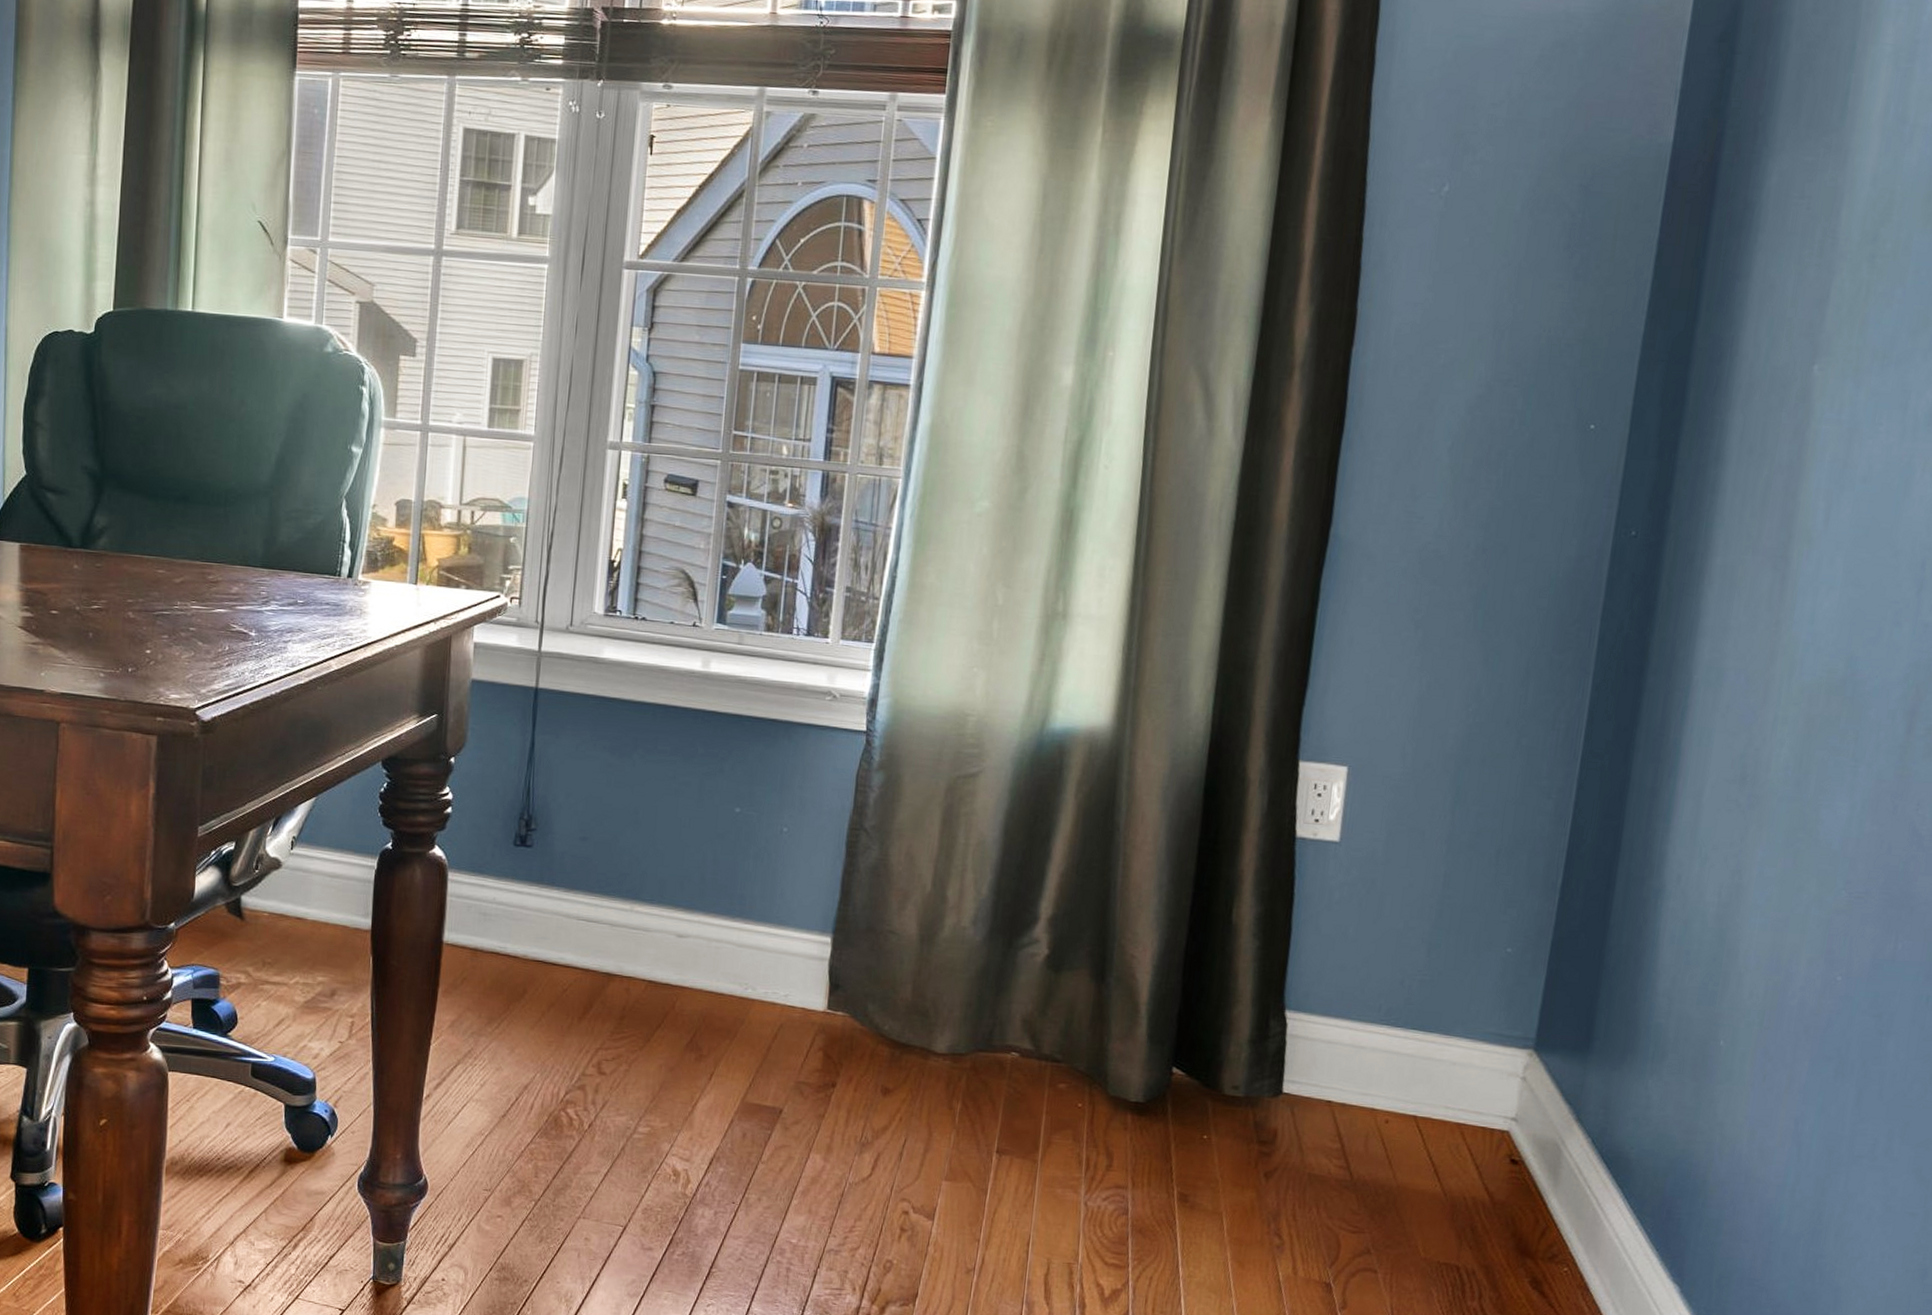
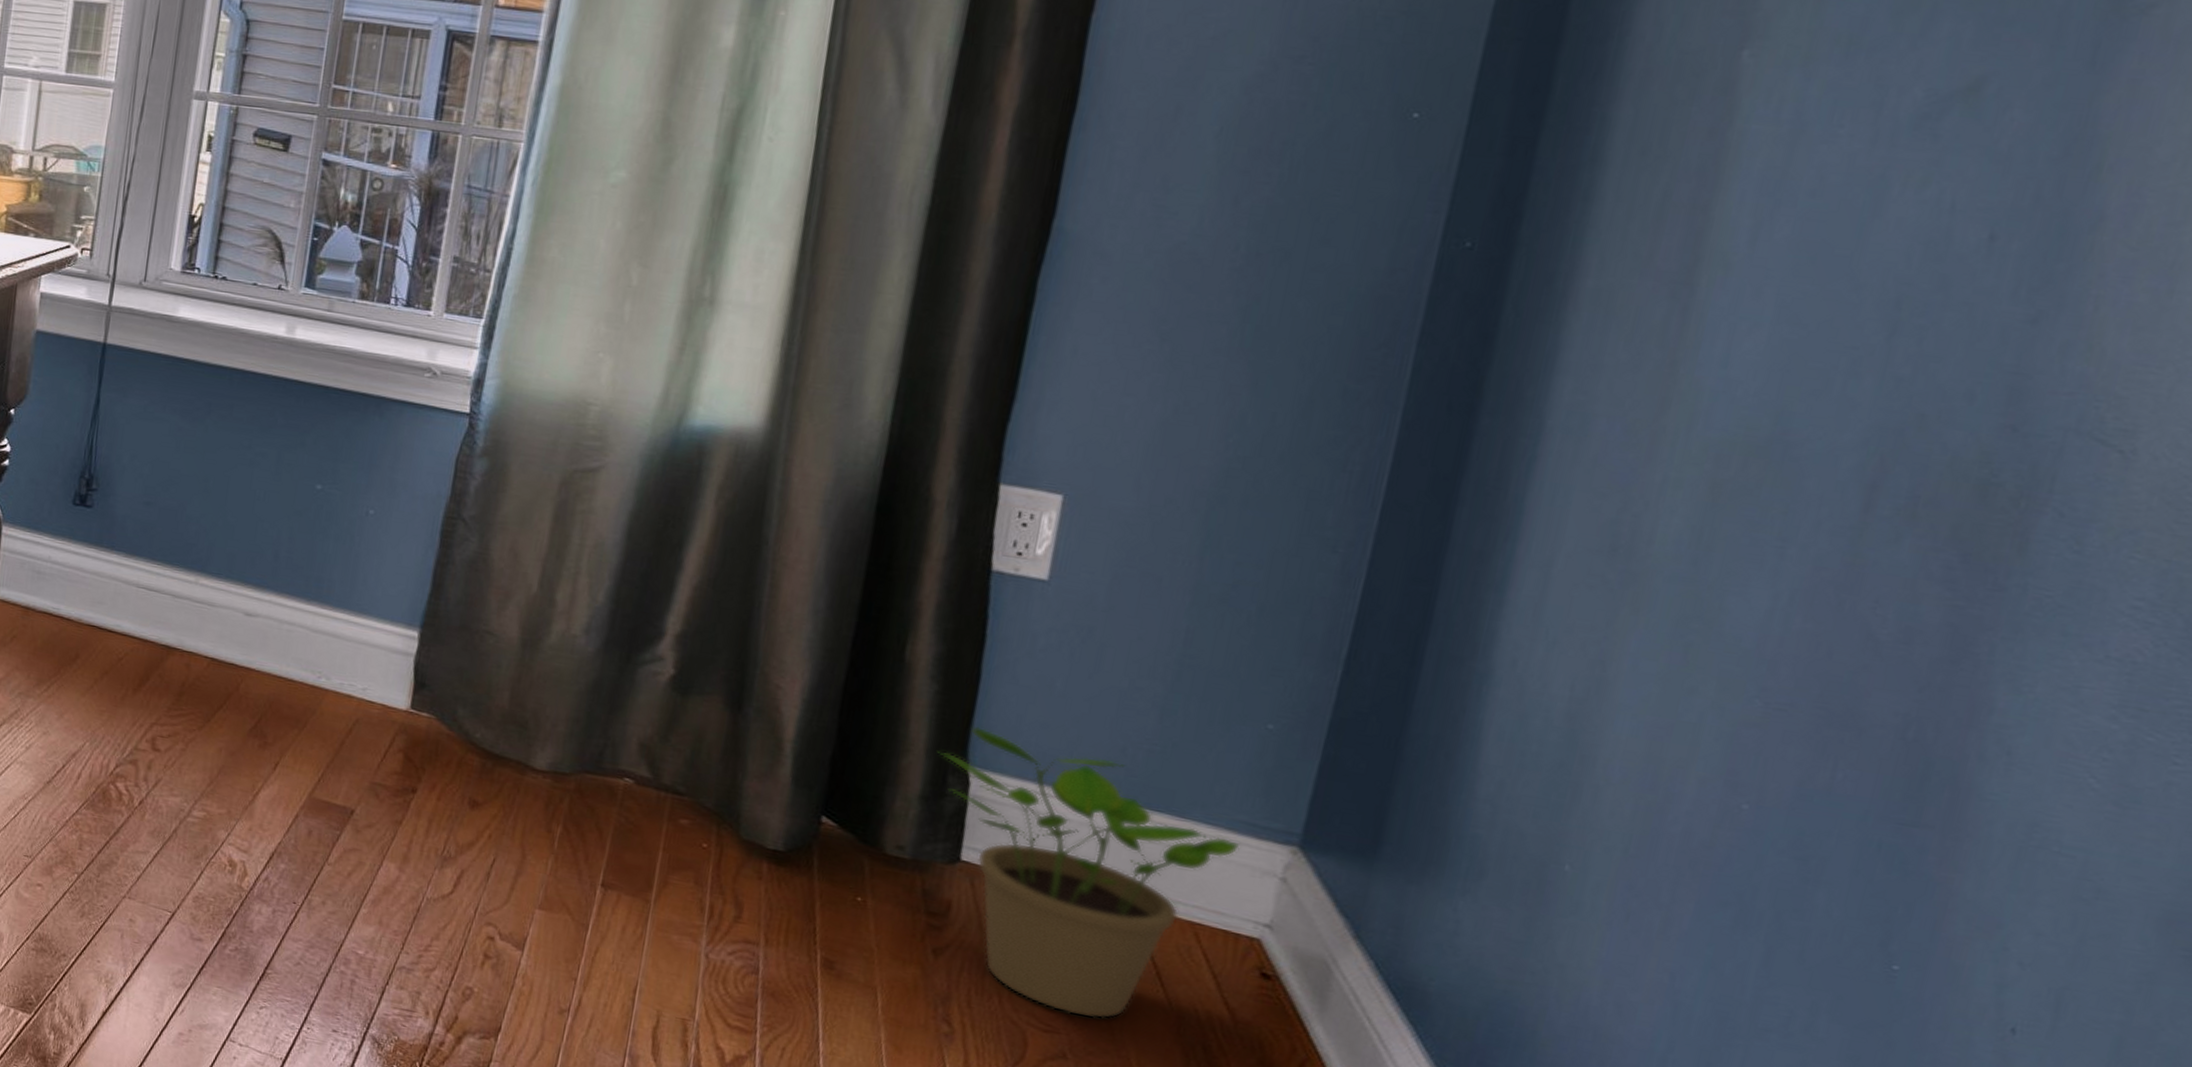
potted plant: none [1260,974,1492,1216] -> present [936,726,1241,1019]

